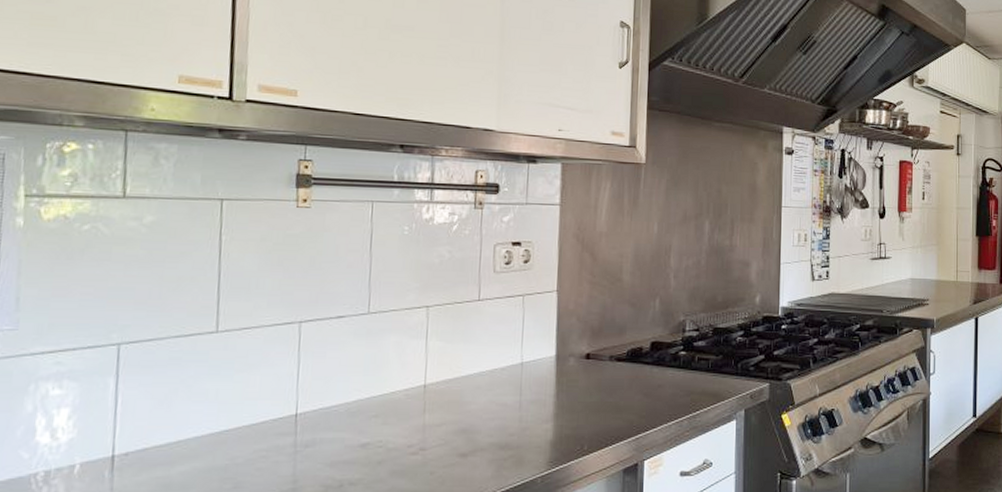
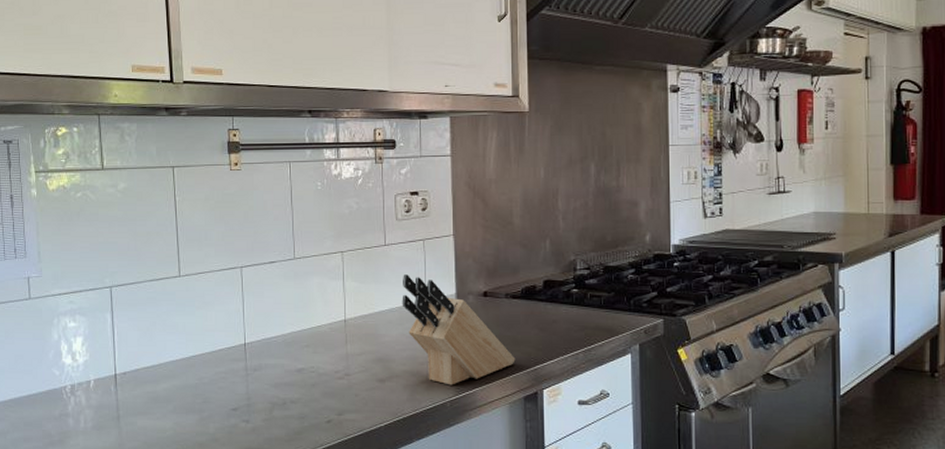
knife block: none [493,334,617,459] -> present [402,275,516,385]

